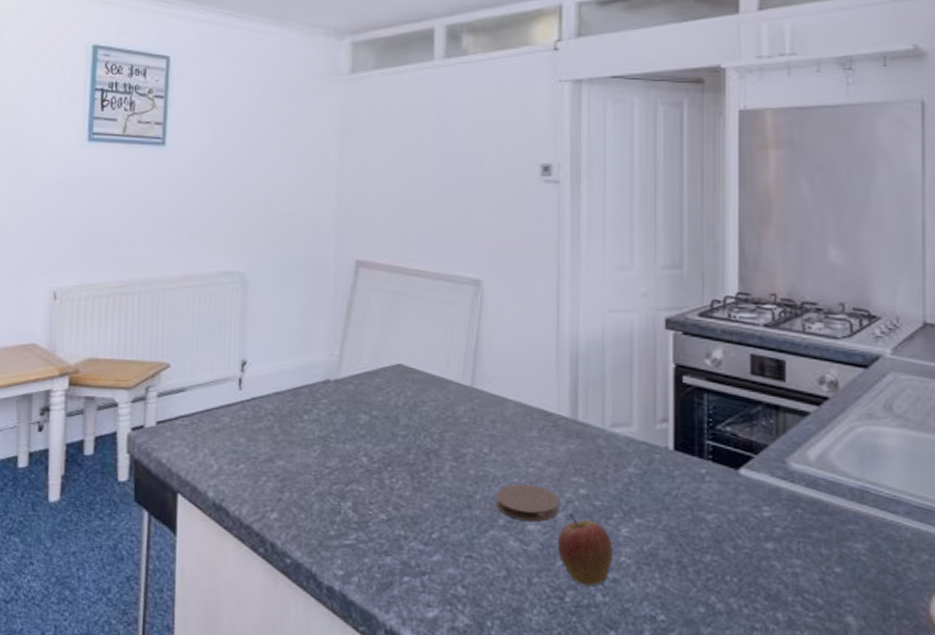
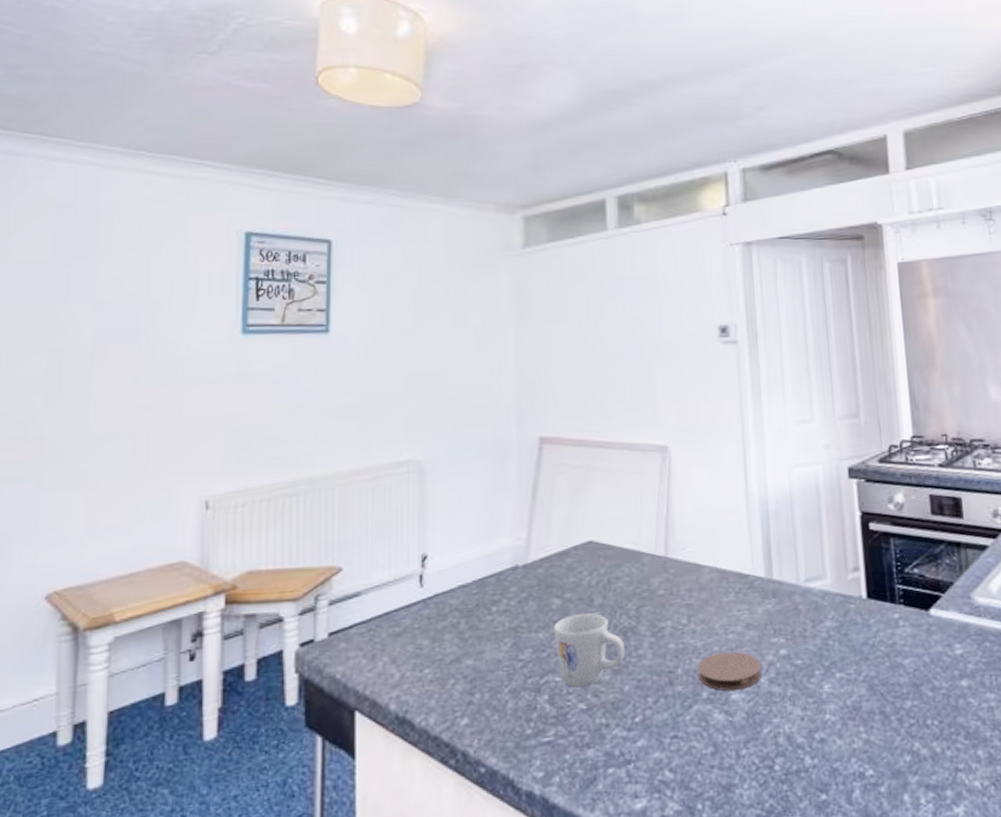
mug: none [359,431,427,500] -> present [553,612,626,688]
fruit: present [557,512,614,586] -> none [762,675,819,750]

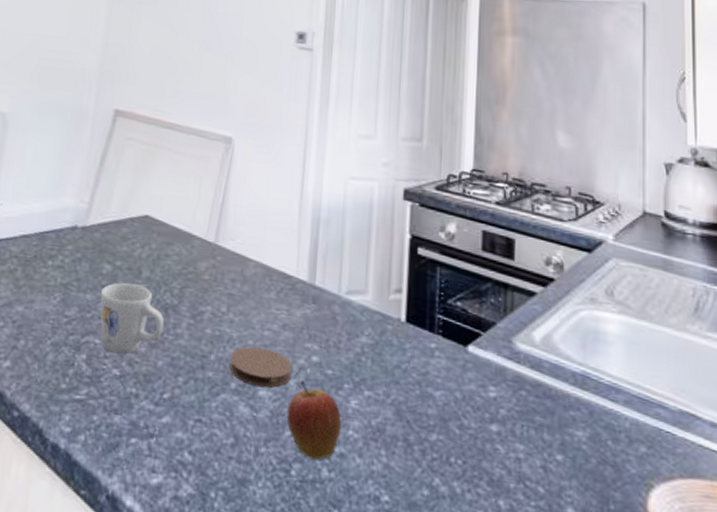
fruit: none [762,675,819,750] -> present [286,380,342,460]

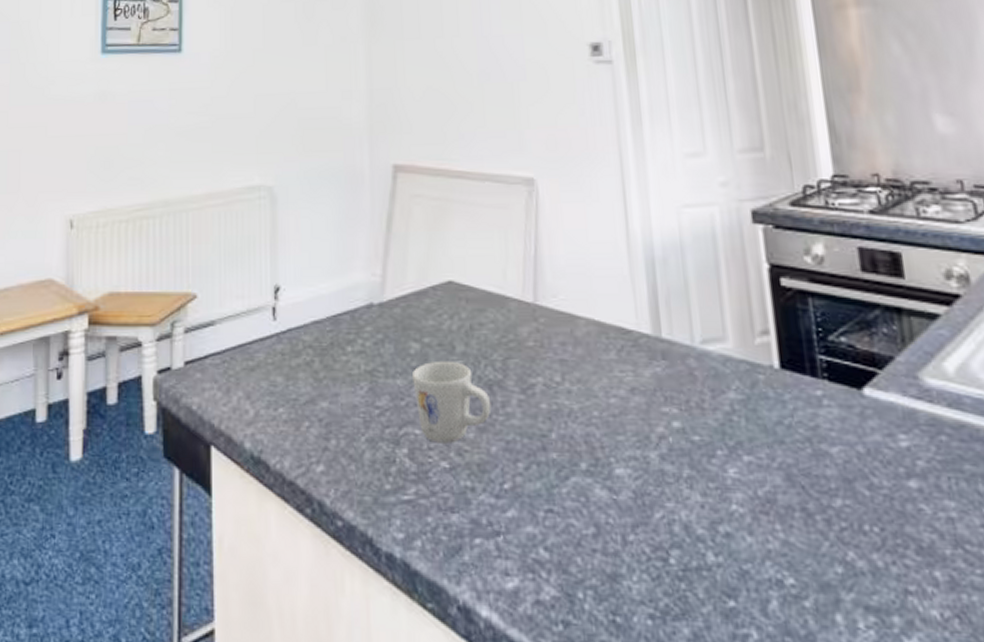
coaster: present [229,346,293,388] -> none [574,418,652,465]
fruit: present [286,380,342,460] -> none [652,451,723,543]

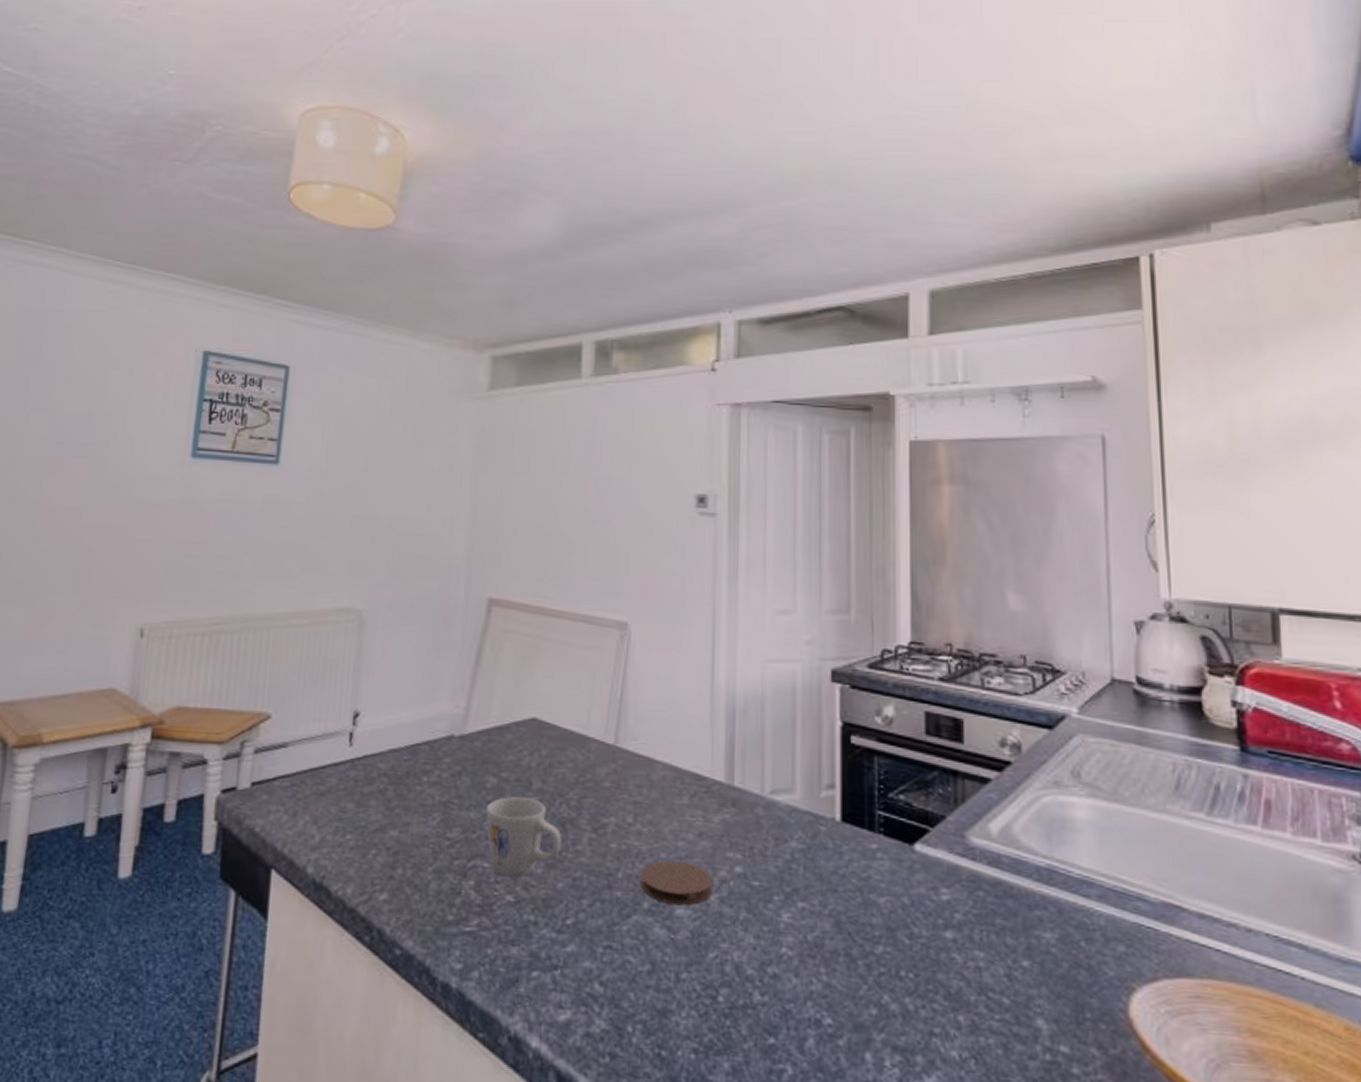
coaster: none [574,418,652,465] -> present [640,860,714,906]

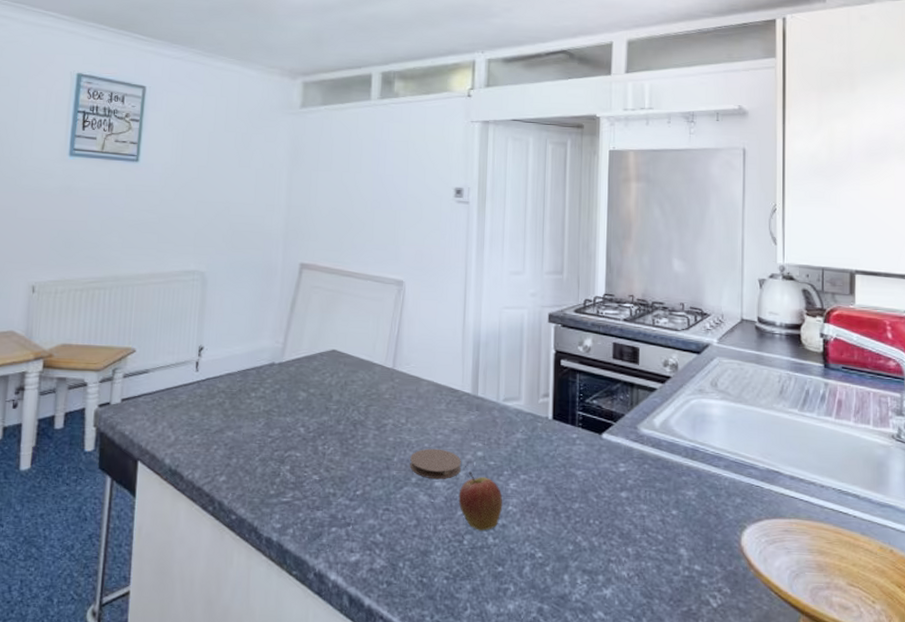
mug: present [485,796,562,878] -> none [298,405,354,463]
fruit: none [709,894,774,983] -> present [458,471,503,531]

